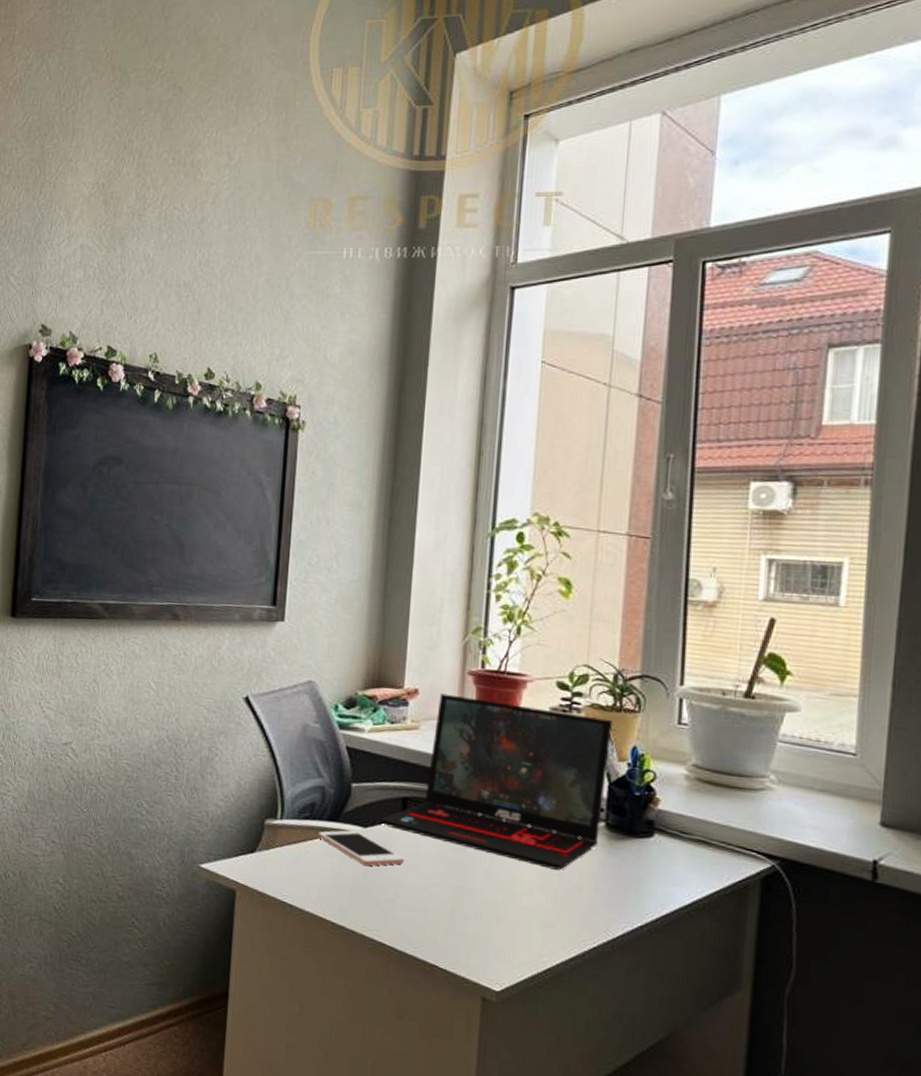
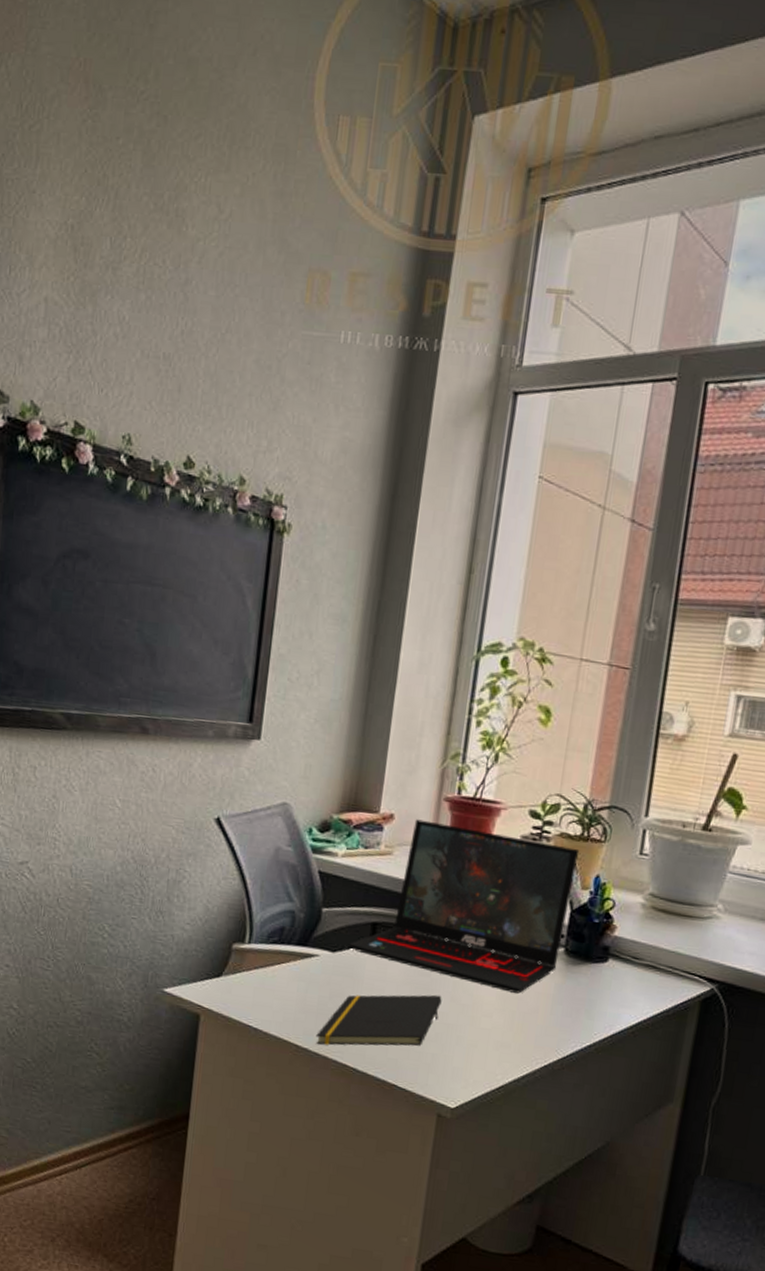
cell phone: present [317,830,404,867] -> none [285,954,371,991]
notepad: none [352,871,479,925] -> present [316,995,442,1046]

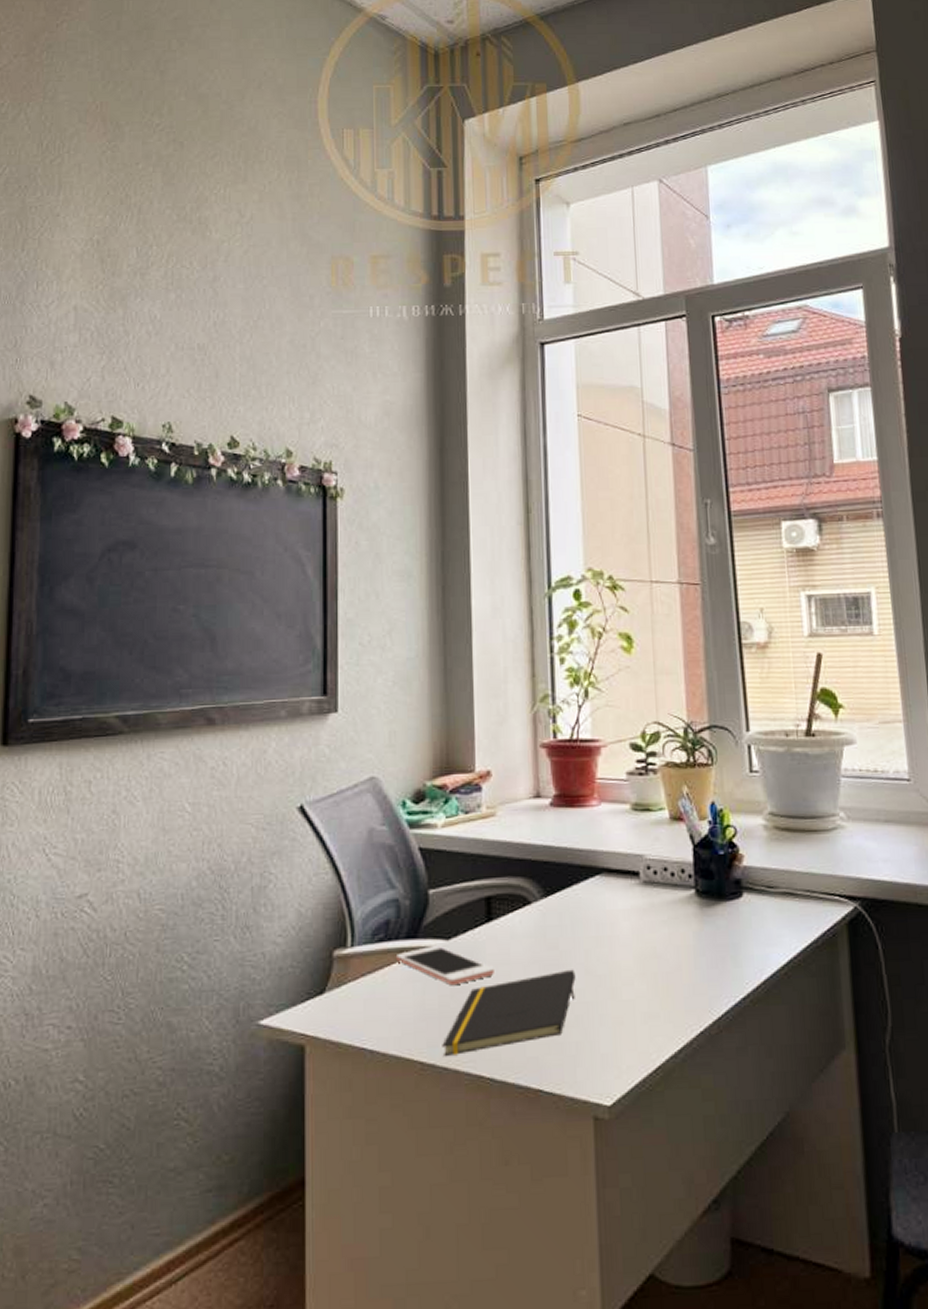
cell phone: none [285,954,371,991] -> present [395,946,494,986]
laptop: present [347,819,580,994] -> none [462,772,691,951]

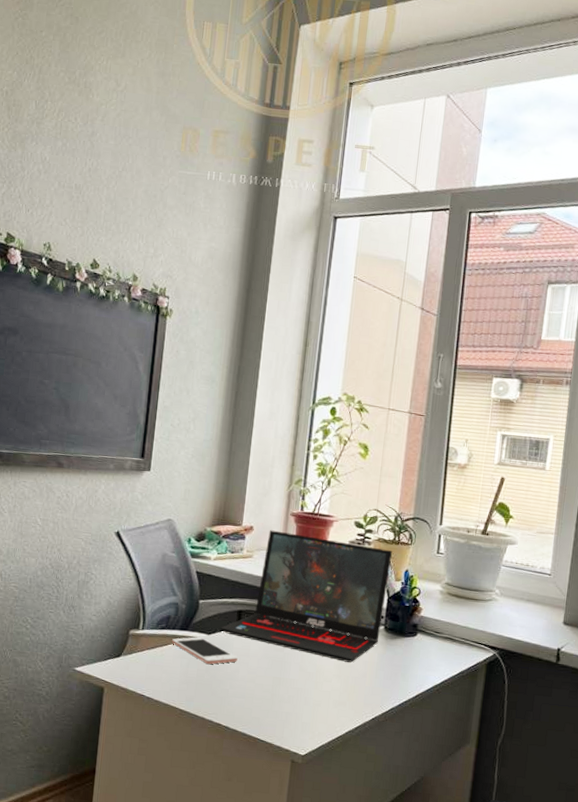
notepad: present [442,969,576,1057] -> none [196,665,293,709]
laptop: none [462,772,691,951] -> present [219,530,393,663]

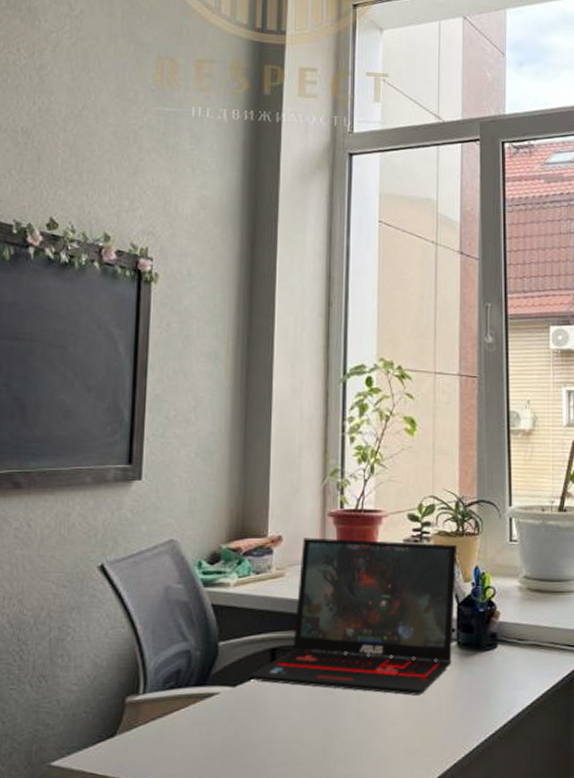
cell phone: present [171,637,238,665] -> none [184,692,275,728]

